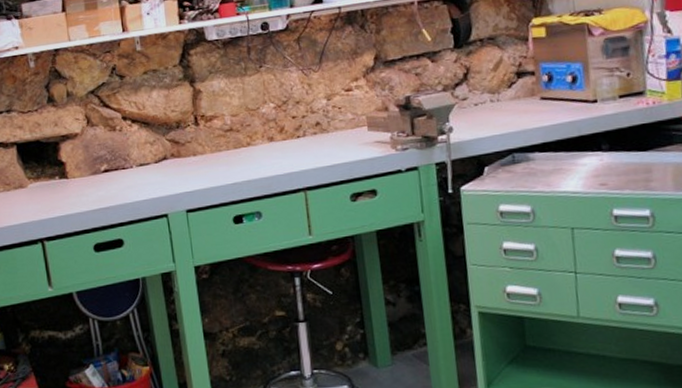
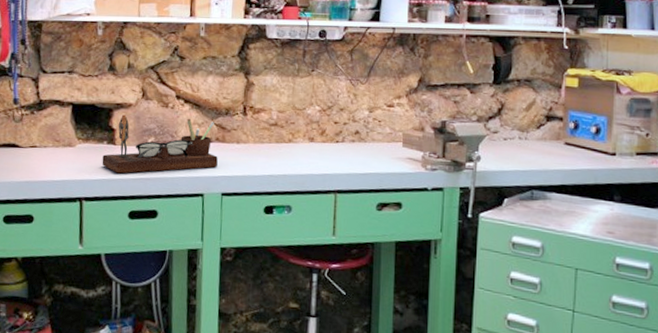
desk organizer: none [56,138,177,208] -> present [102,114,218,174]

